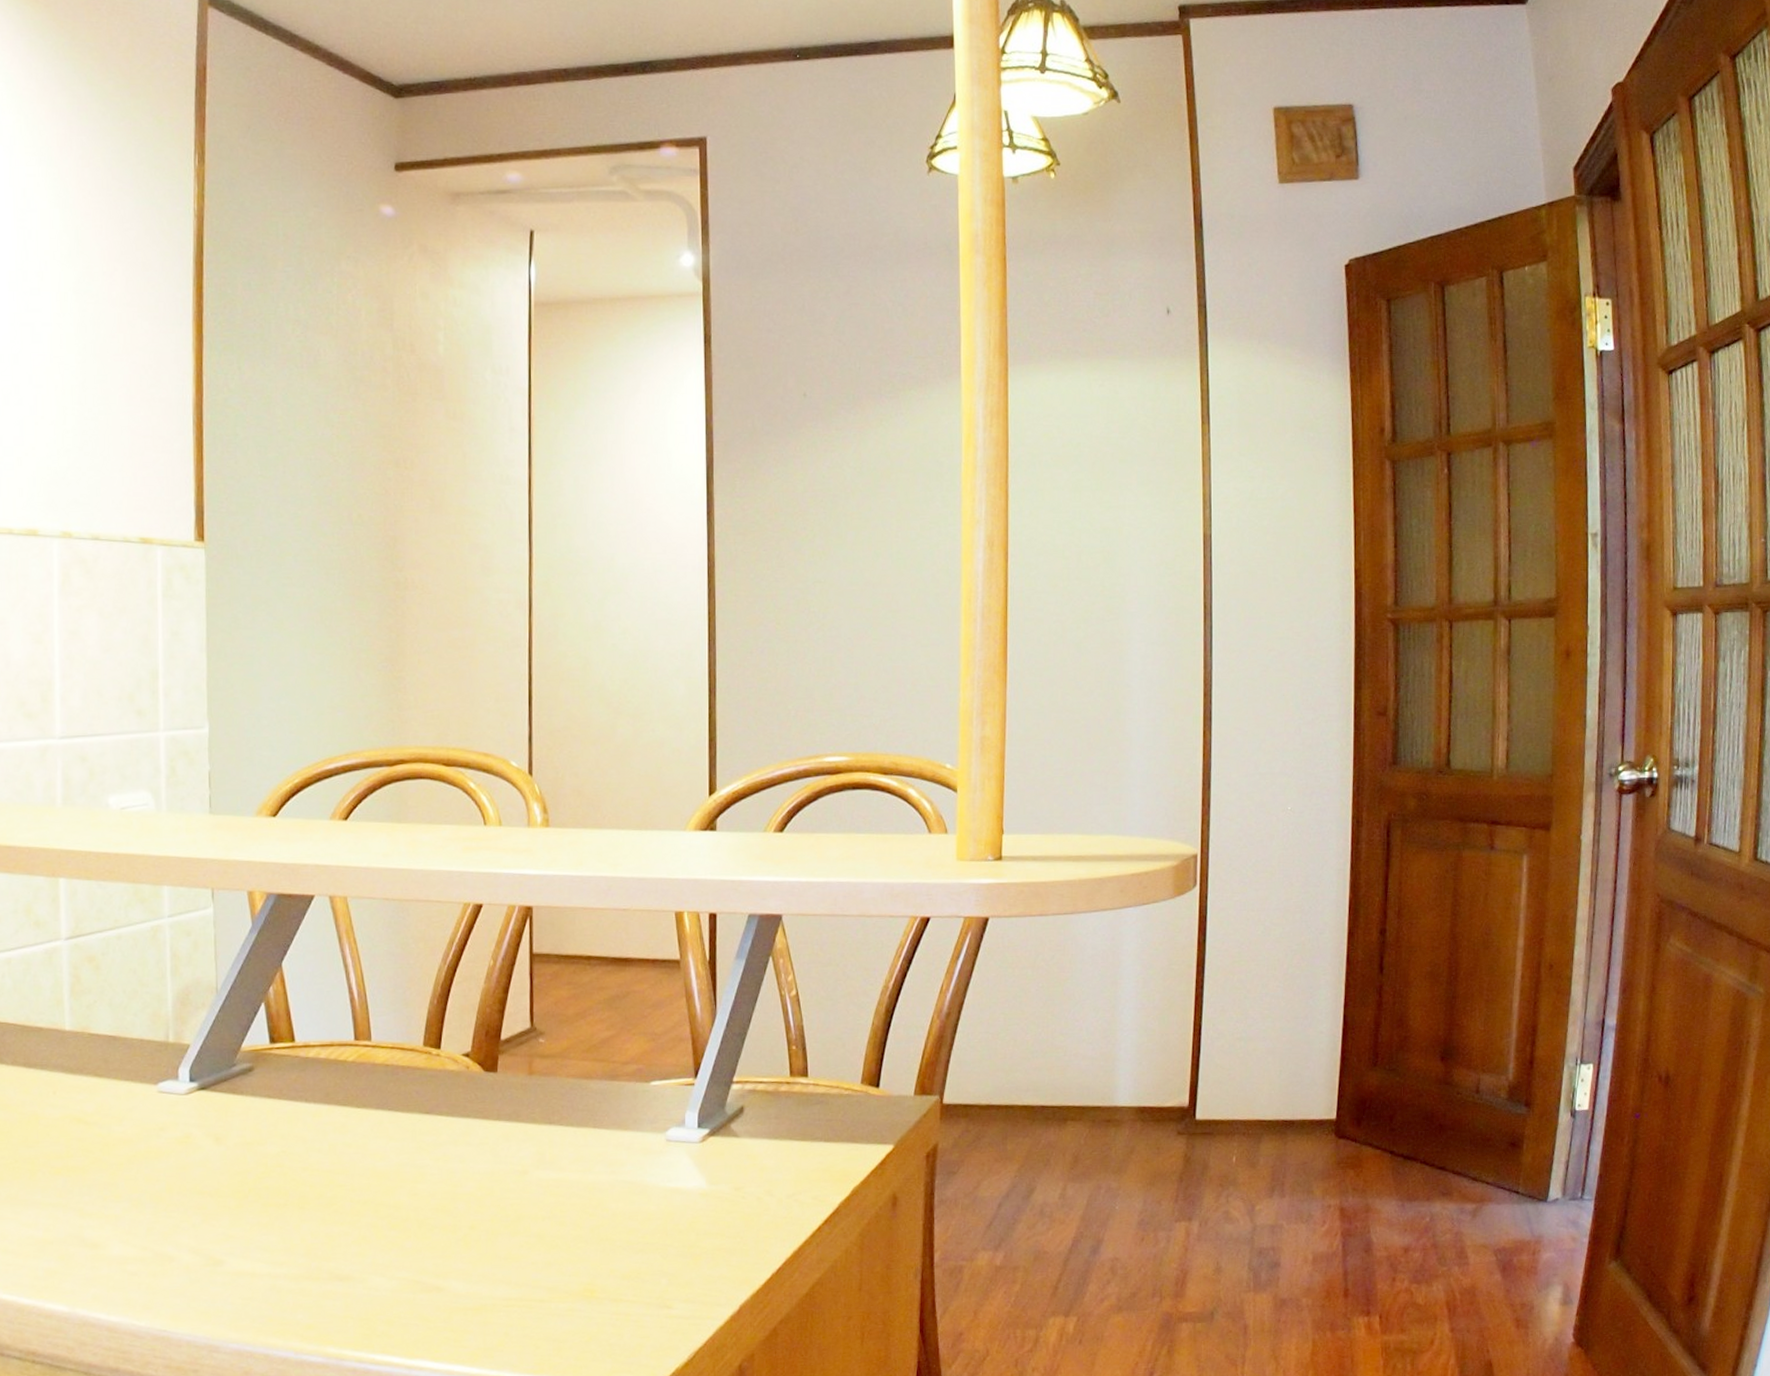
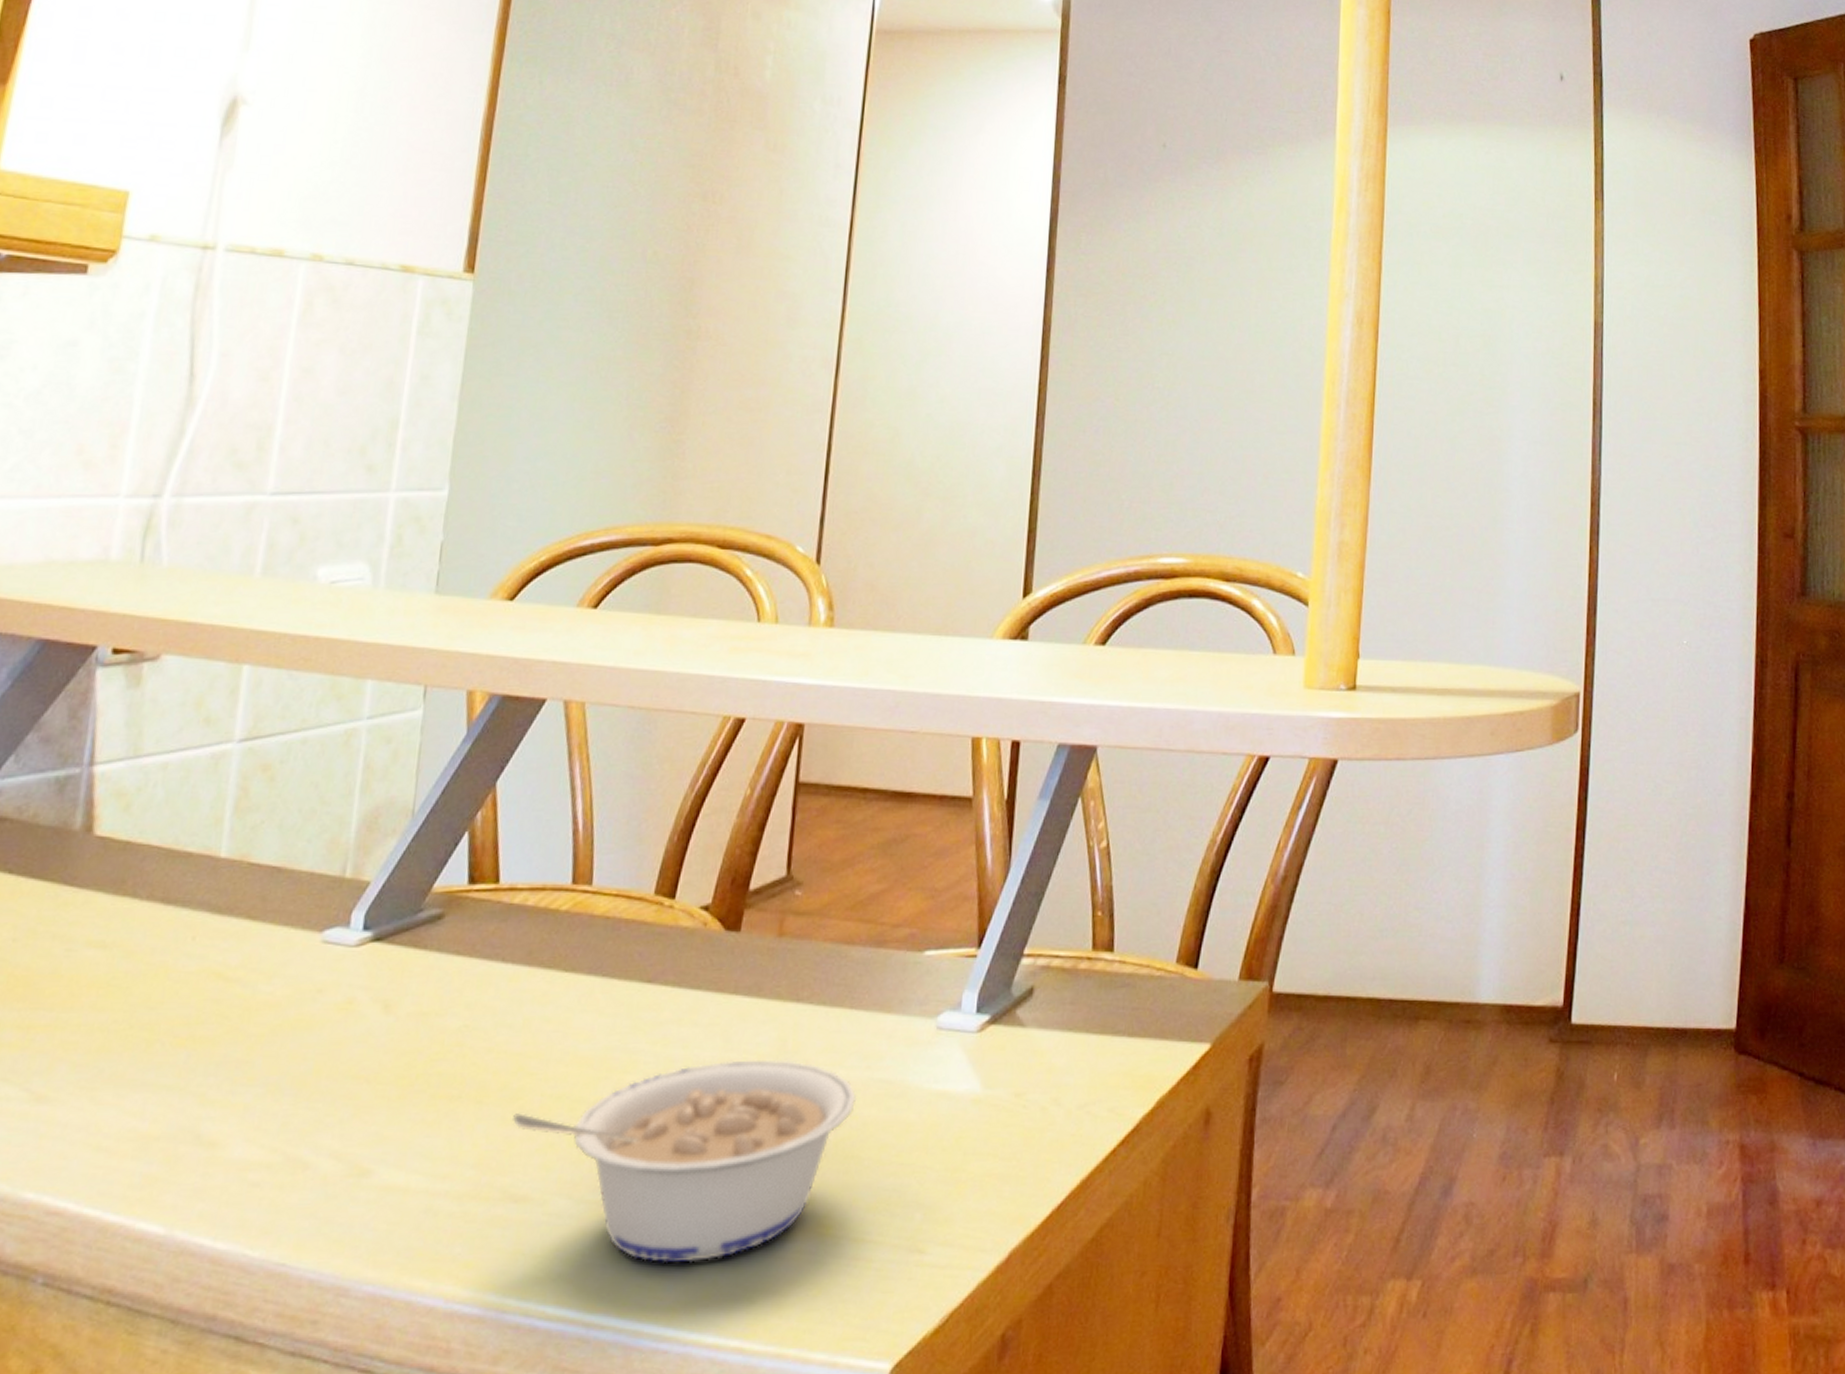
legume: none [330,1168,606,1322] -> present [513,1059,857,1264]

